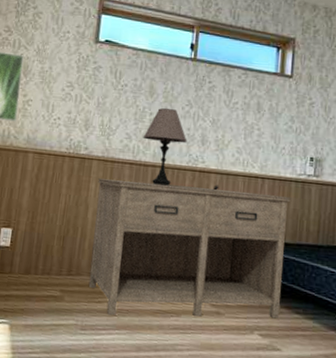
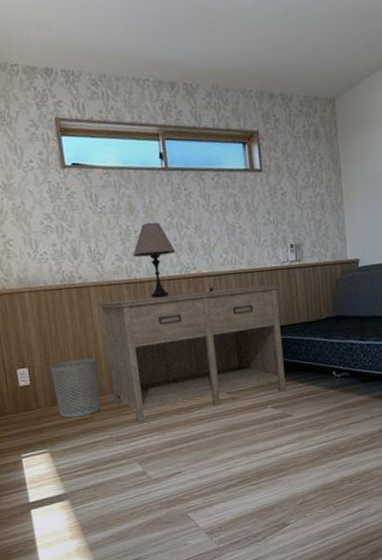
waste bin: none [30,230,81,294] -> present [50,358,101,418]

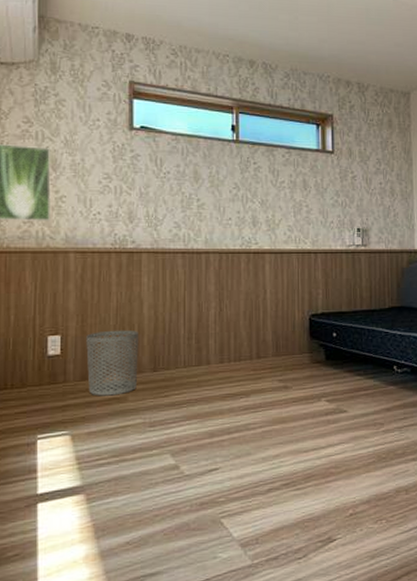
nightstand: present [99,285,286,423] -> none [150,267,343,408]
table lamp: present [133,222,214,298] -> none [192,192,275,271]

